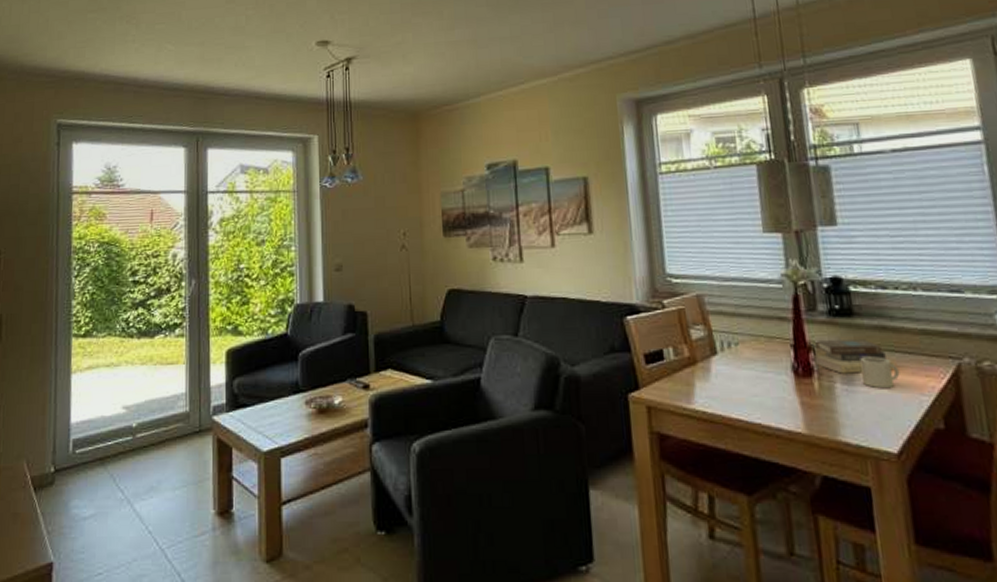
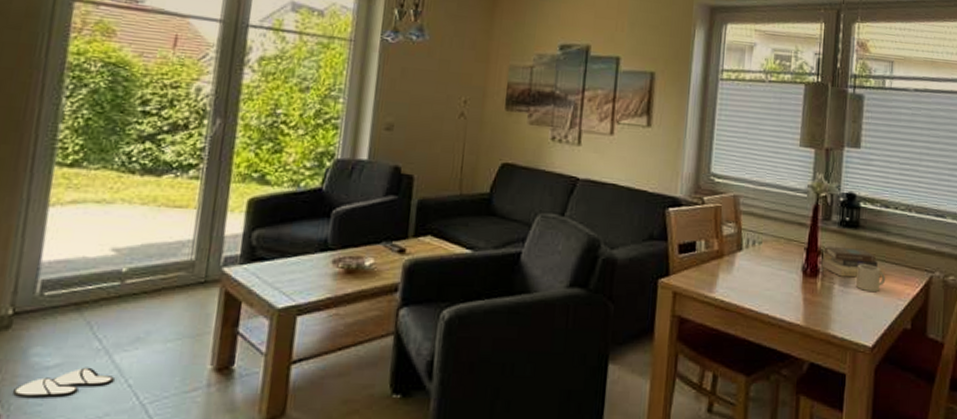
slippers: none [60,516,137,546] -> present [12,367,115,398]

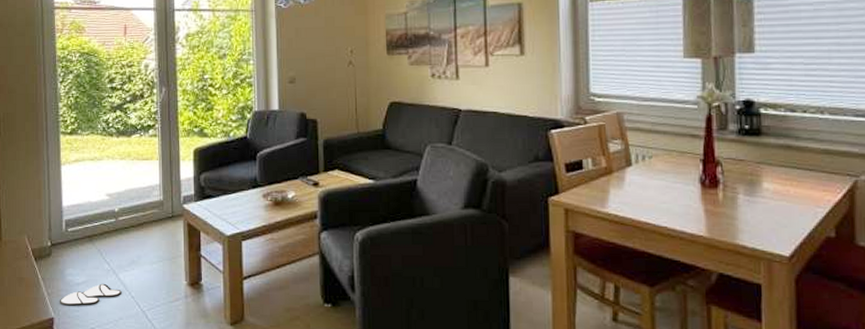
books: present [820,247,884,278] -> none [719,157,796,186]
mug: present [856,264,886,293] -> none [763,172,799,201]

